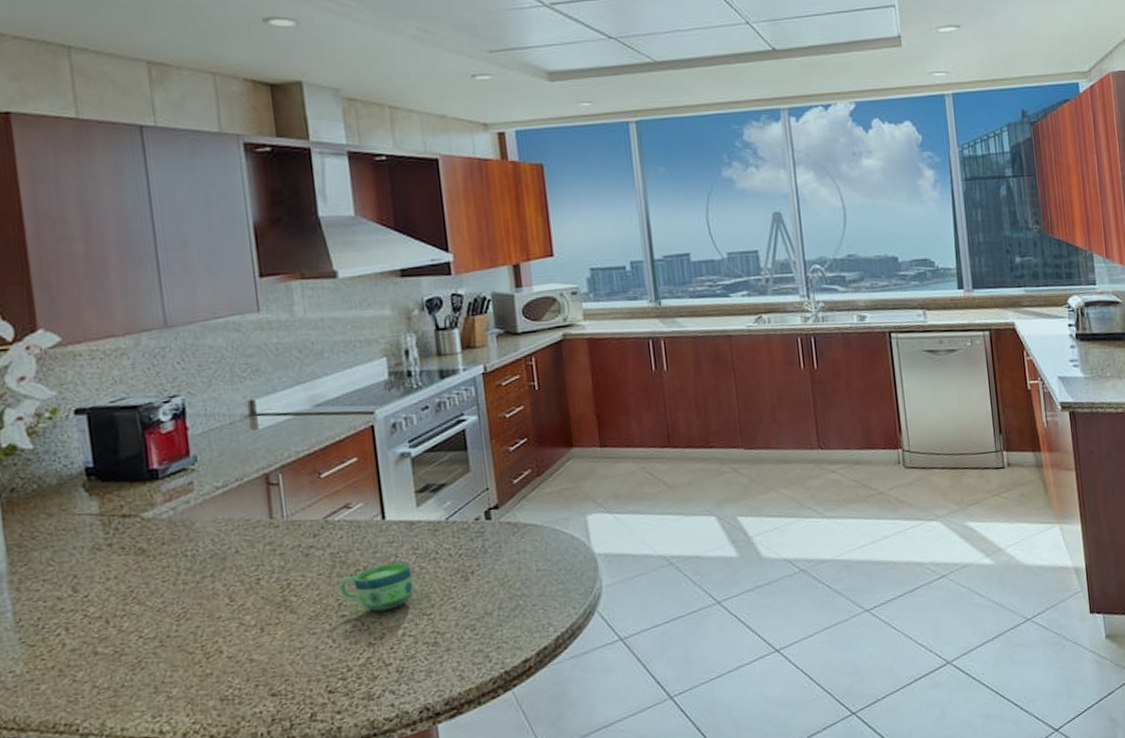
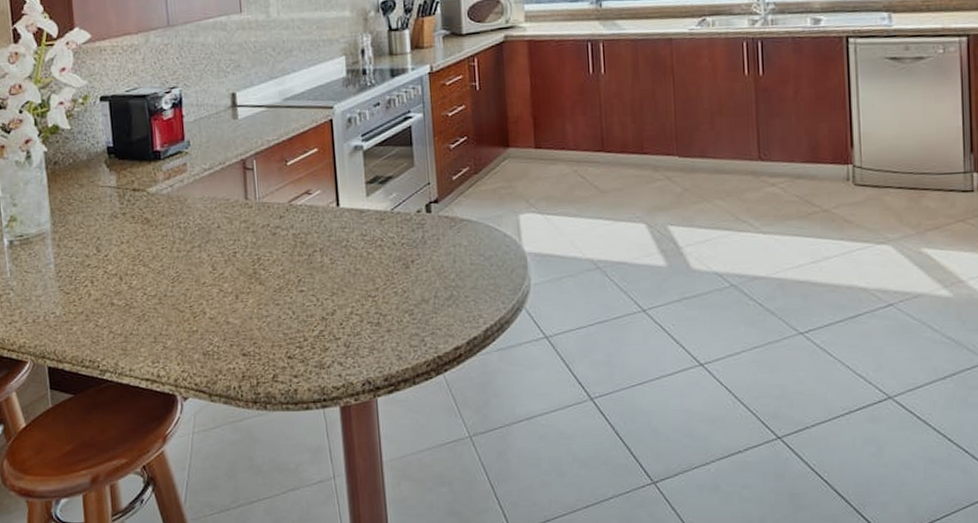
cup: present [338,562,414,612] -> none [299,247,361,290]

